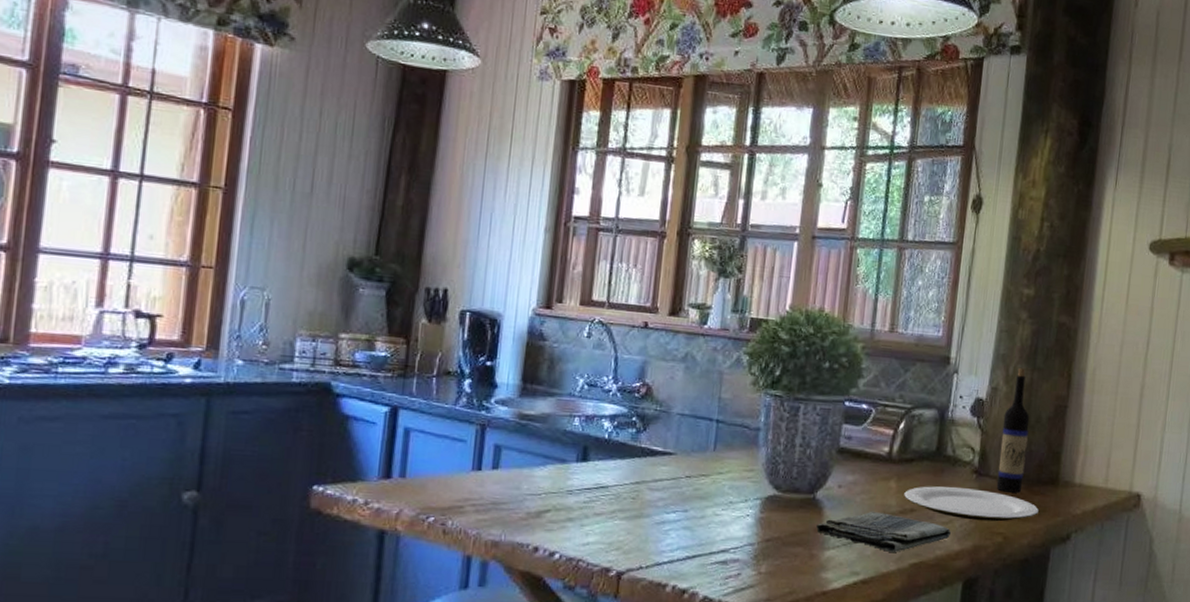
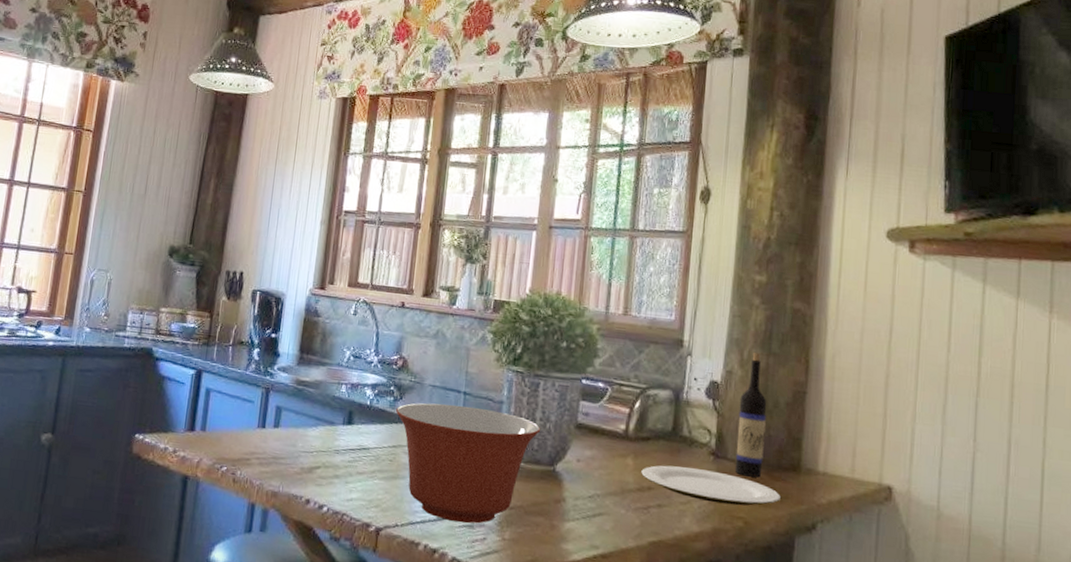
mixing bowl: none [639,433,801,560] -> present [396,403,541,524]
dish towel: present [815,511,952,552] -> none [556,486,690,529]

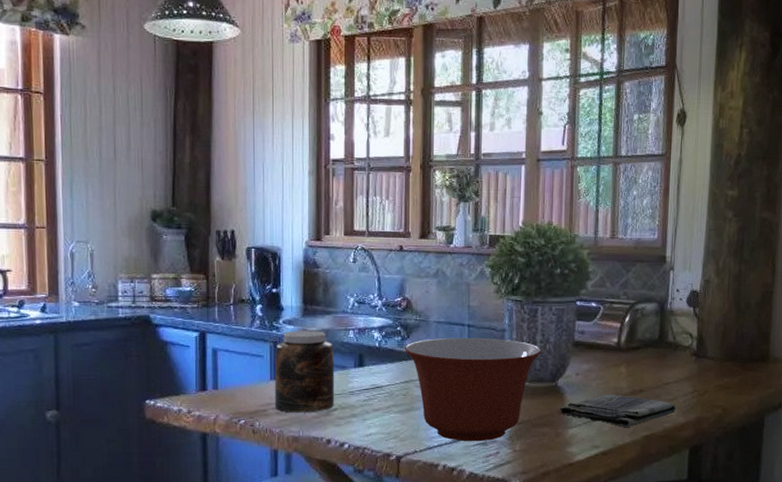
jar: none [258,378,325,468] -> present [274,330,335,413]
dish towel: none [556,486,690,529] -> present [559,393,677,427]
plate: present [641,465,780,506] -> none [633,369,752,396]
wine bottle: present [734,353,767,478] -> none [713,262,740,370]

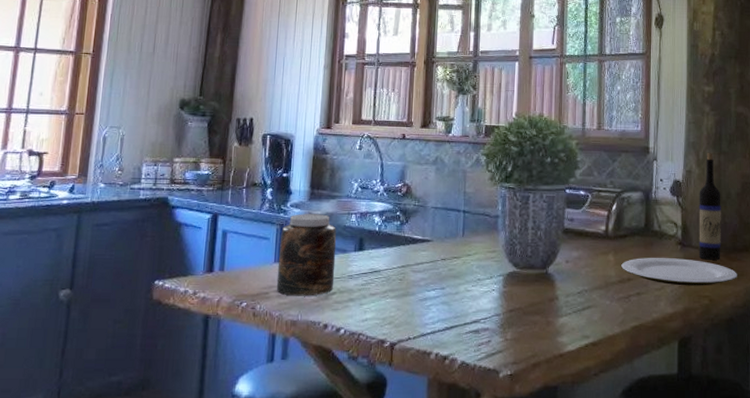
mixing bowl: present [405,337,542,442] -> none [403,223,533,329]
dish towel: present [559,393,677,427] -> none [549,281,665,317]
plate: none [633,369,752,396] -> present [621,258,737,286]
wine bottle: none [713,262,740,370] -> present [699,153,721,260]

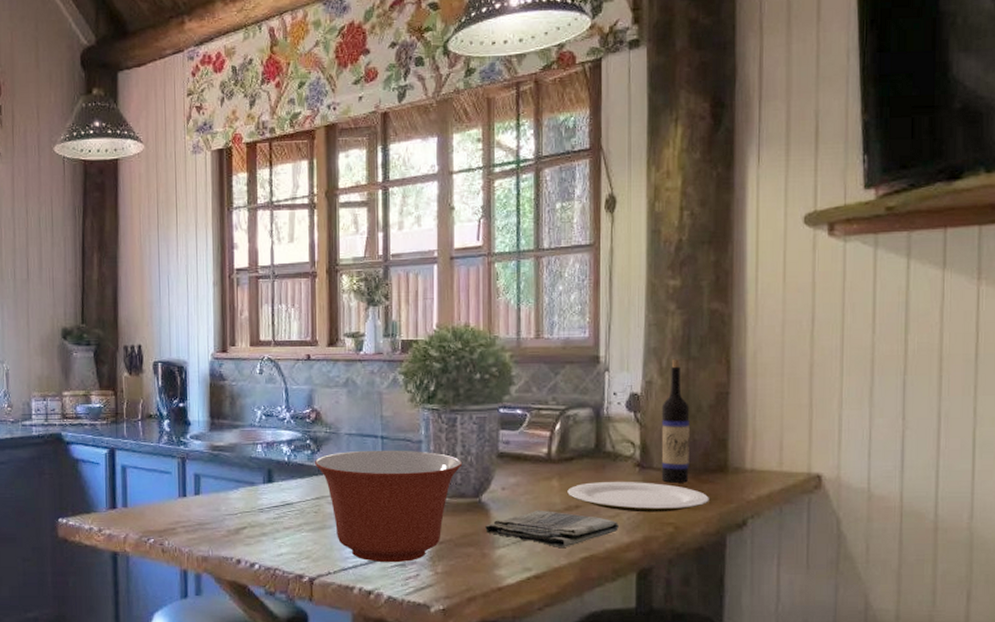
jar: present [276,214,337,296] -> none [182,445,244,531]
mixing bowl: none [403,223,533,329] -> present [315,450,463,563]
dish towel: none [549,281,665,317] -> present [484,509,620,547]

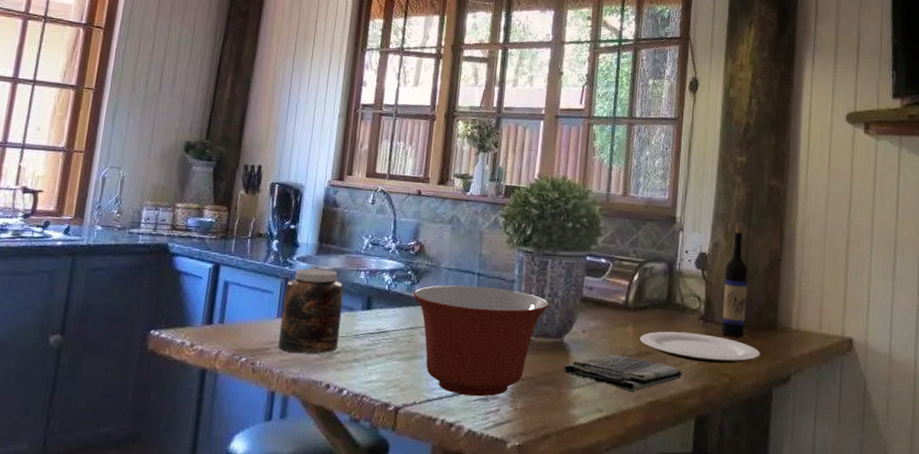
jar: none [182,445,244,531] -> present [277,268,344,355]

